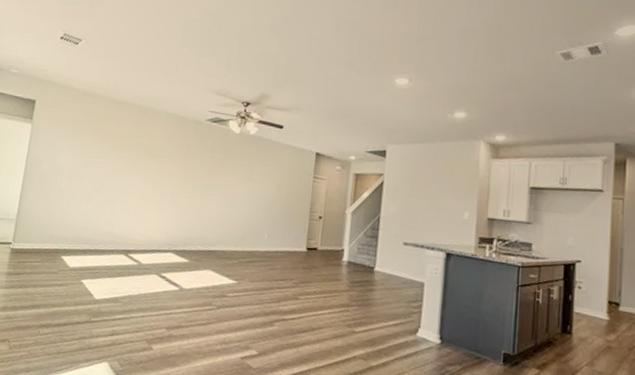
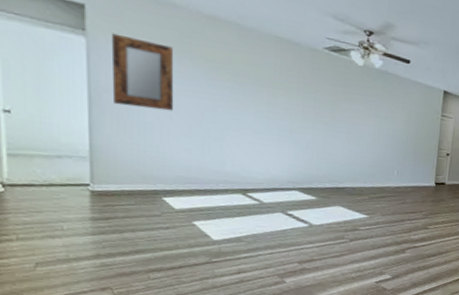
home mirror: none [41,120,89,180] -> present [111,33,174,111]

